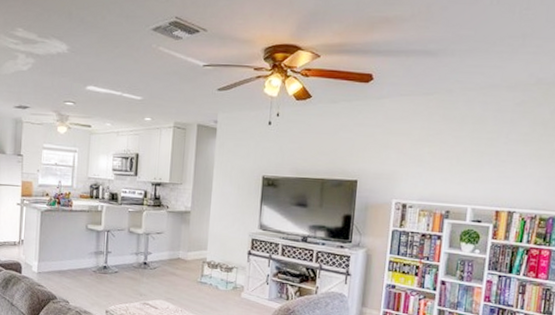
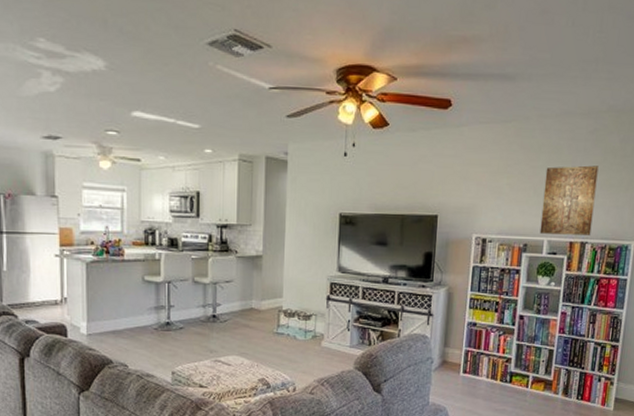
wall art: none [463,136,527,205] -> present [539,165,599,236]

